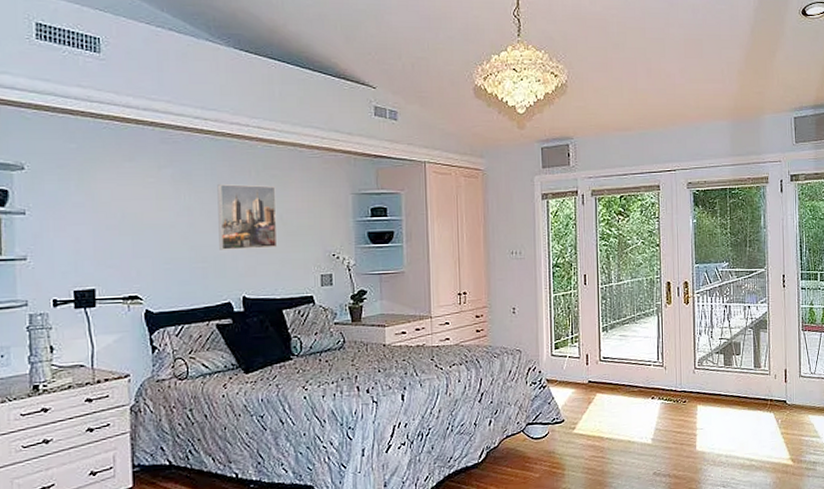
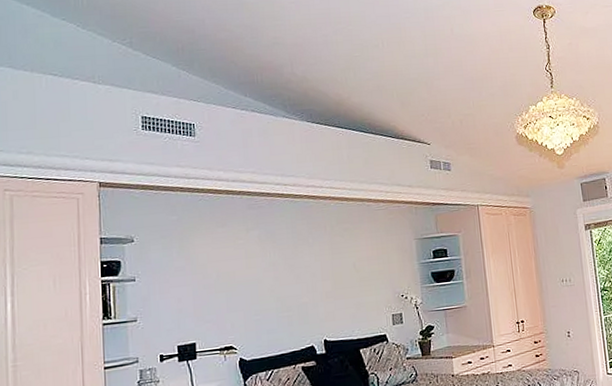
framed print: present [217,184,278,250] -> none [297,238,353,299]

